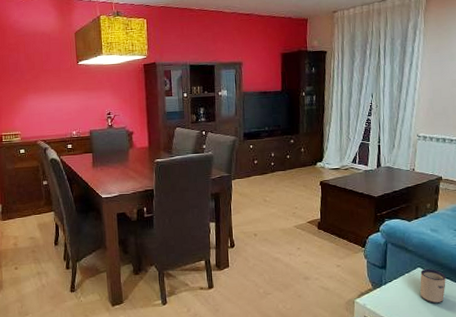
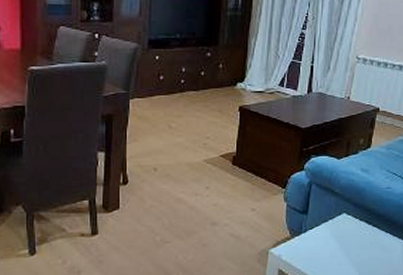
mug: present [420,268,446,304] -> none [343,214,373,255]

